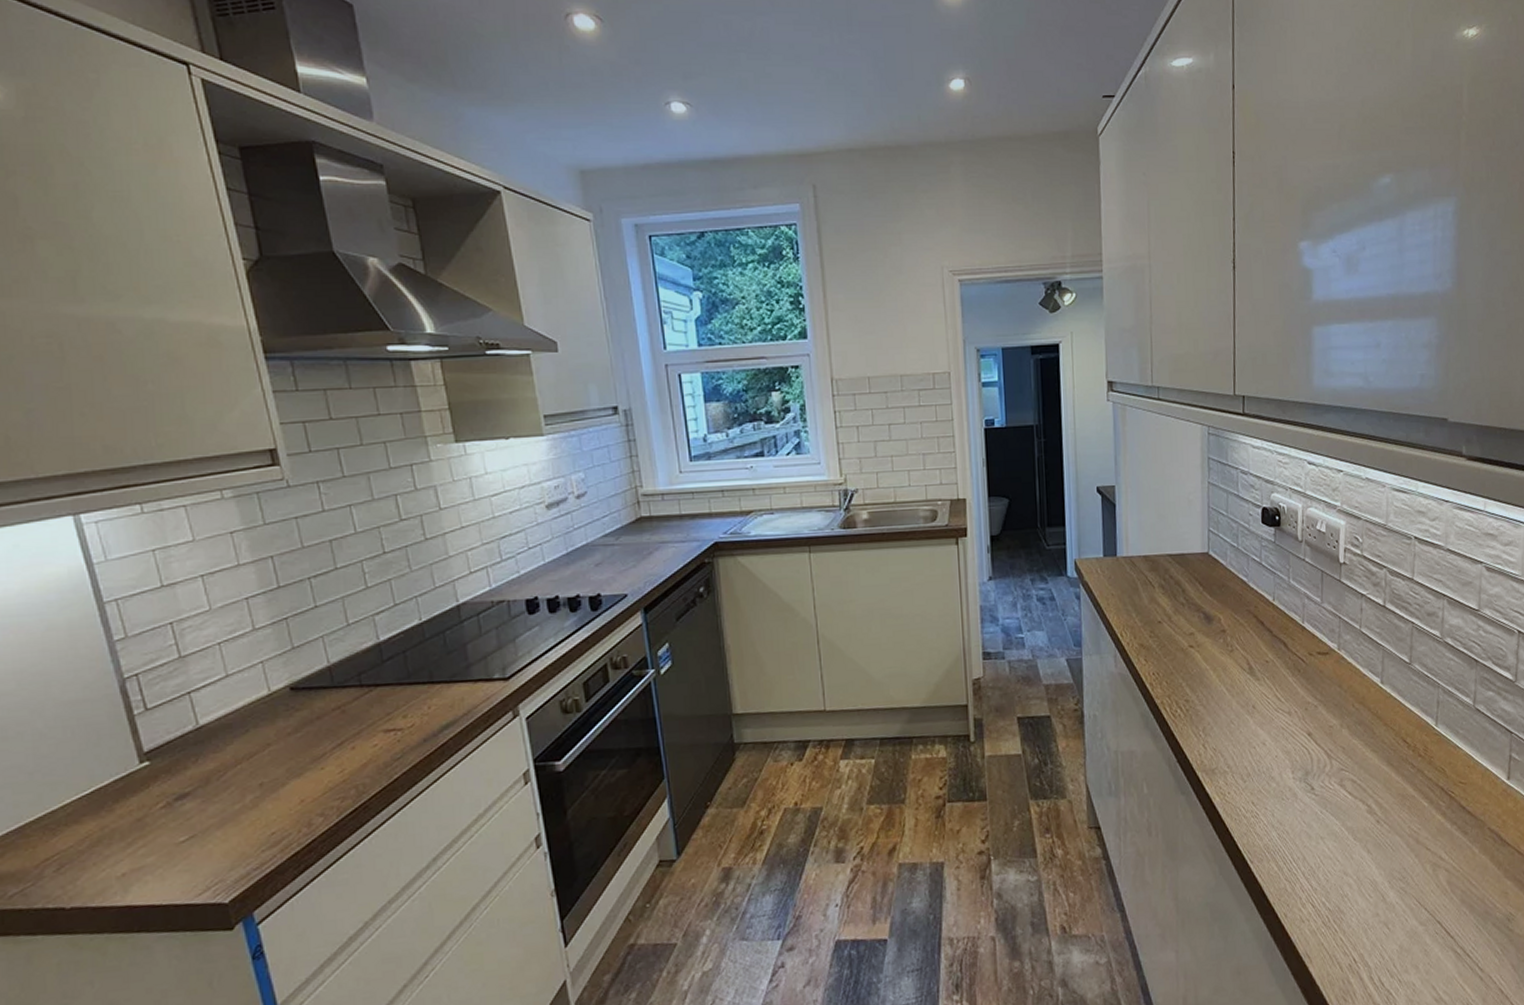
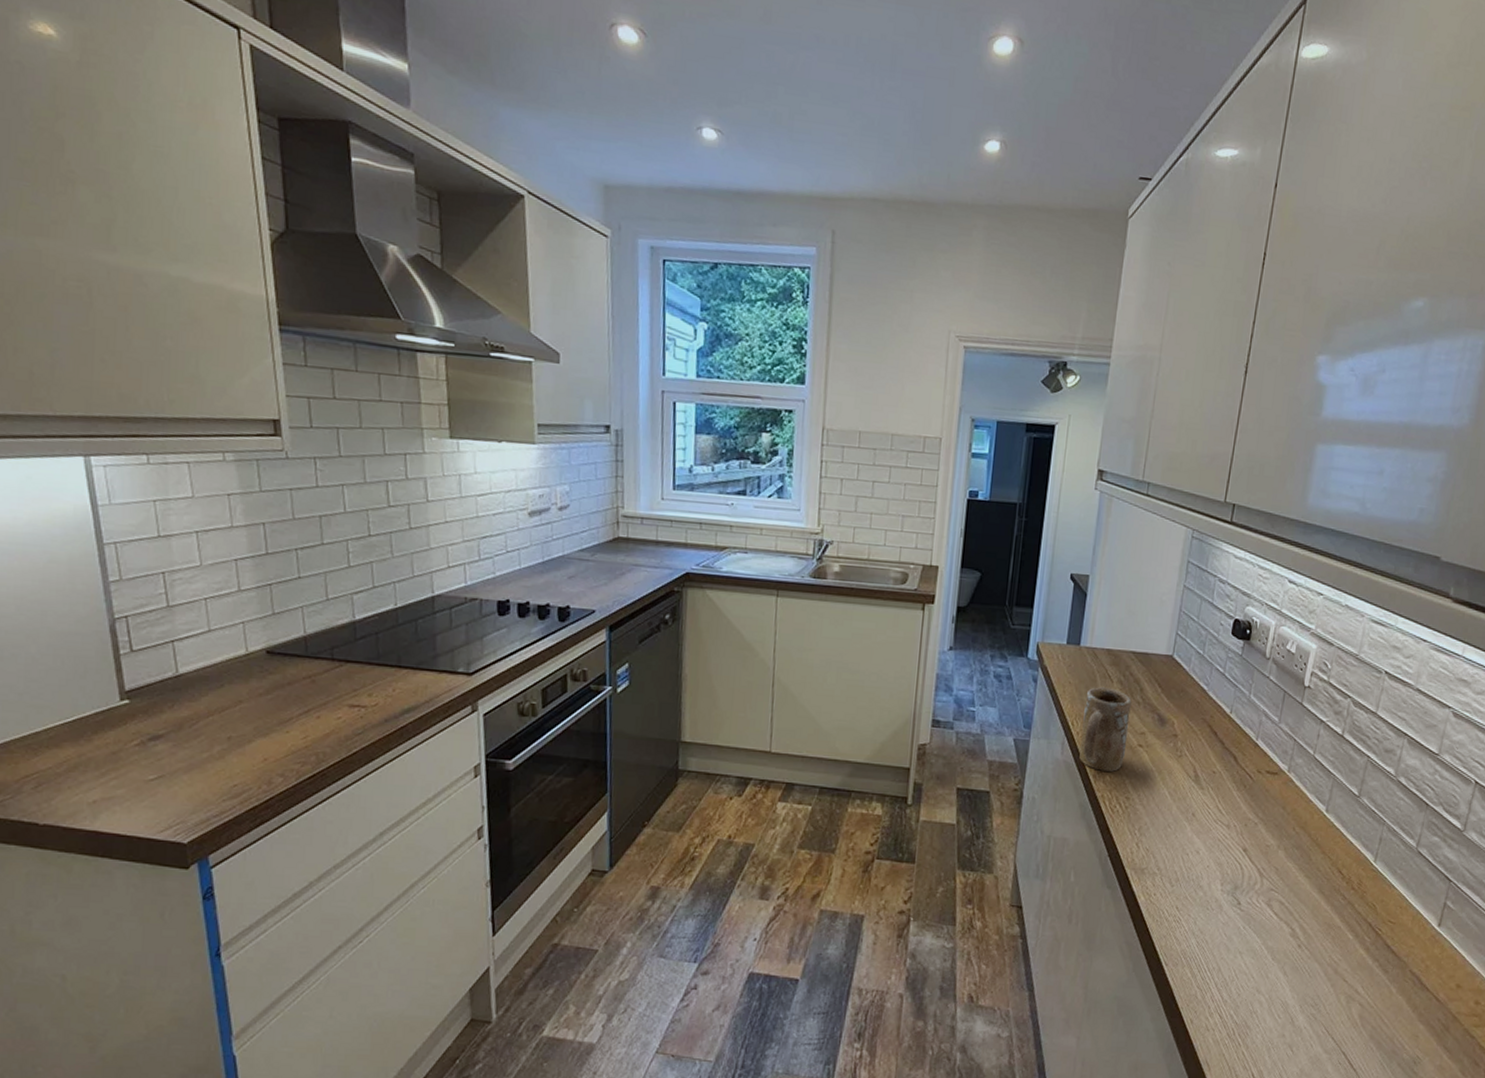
mug: none [1130,594,1178,678] -> present [1079,687,1132,772]

